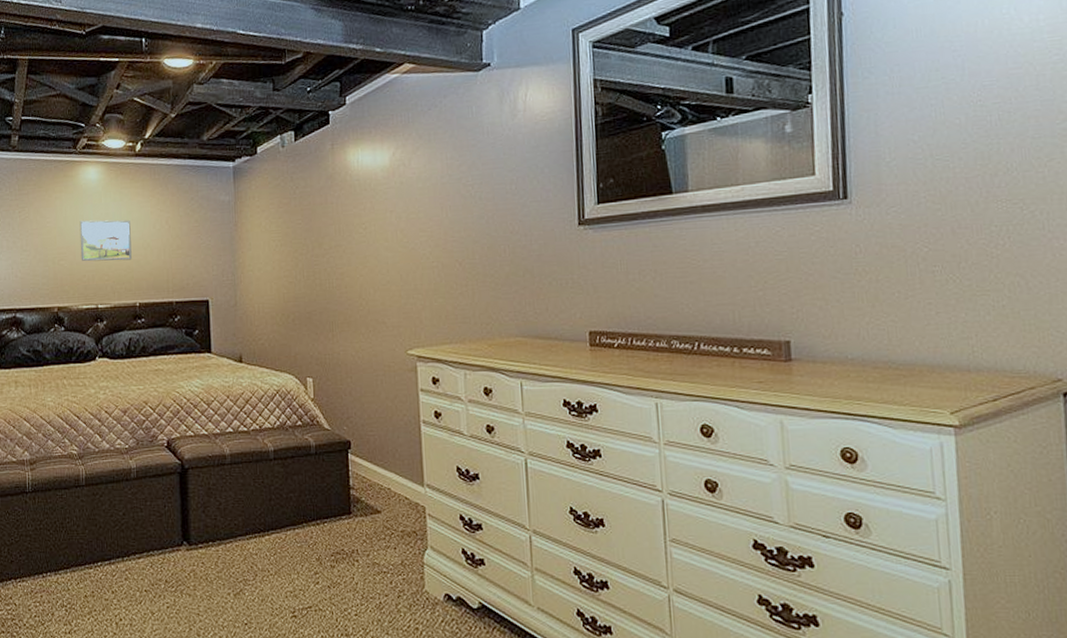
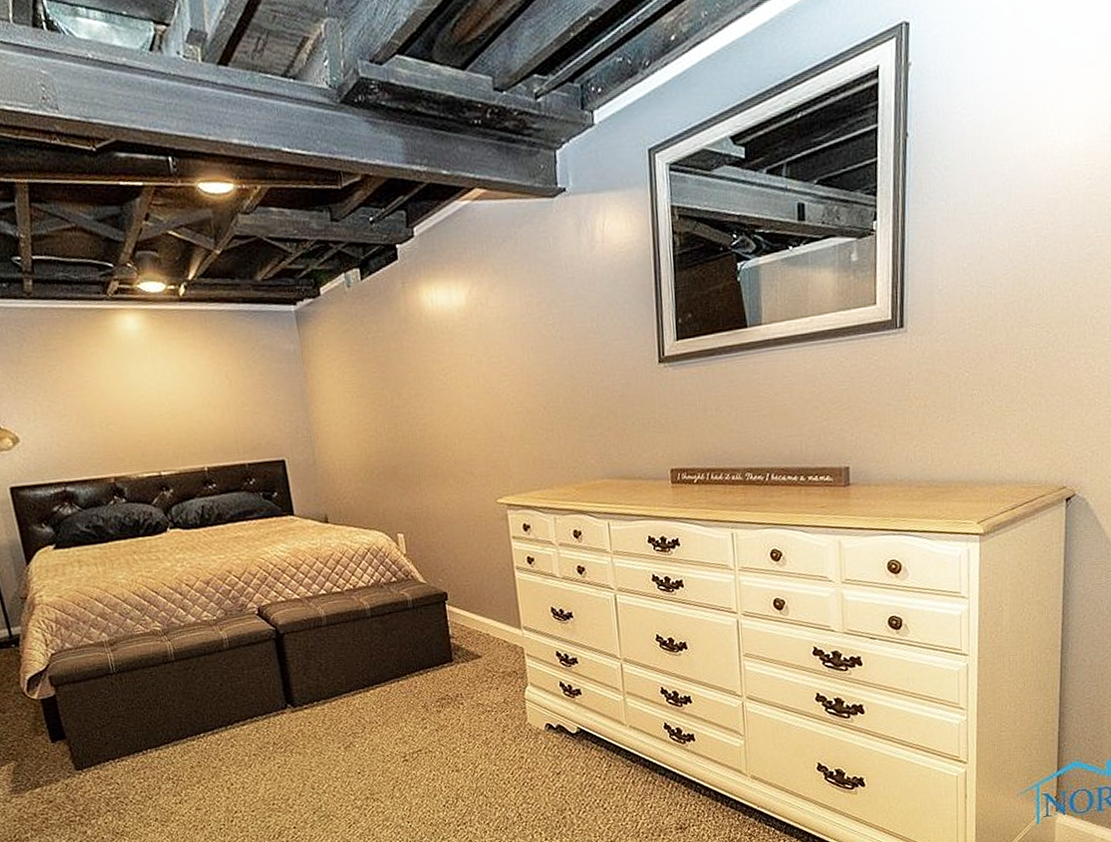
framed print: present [79,220,132,261] -> none [124,375,192,424]

